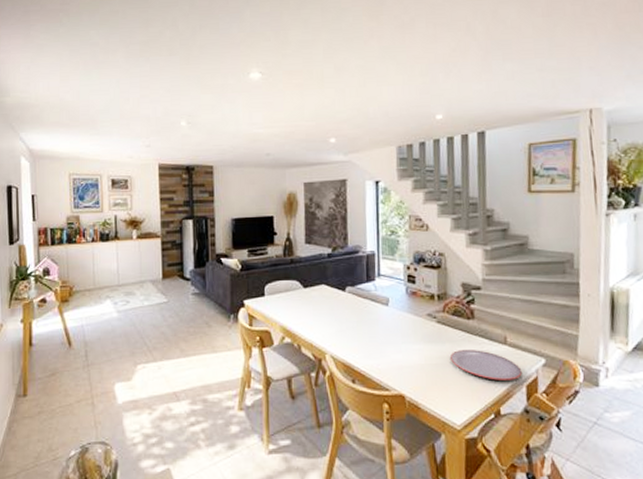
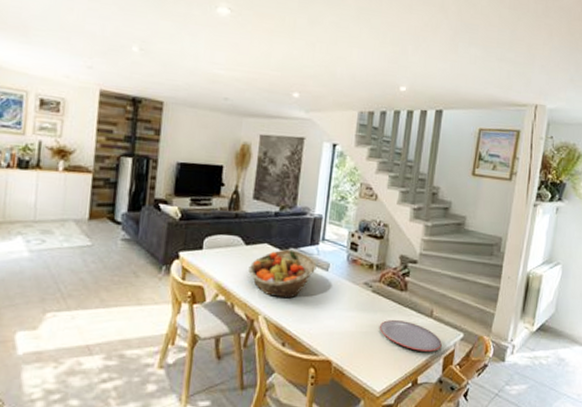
fruit basket: none [310,288,376,336] -> present [248,249,317,299]

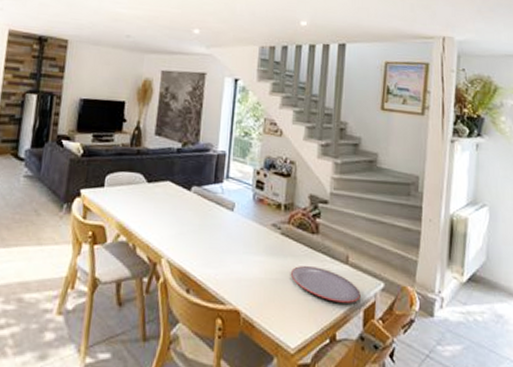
fruit basket: present [248,249,317,299] -> none [150,187,221,241]

